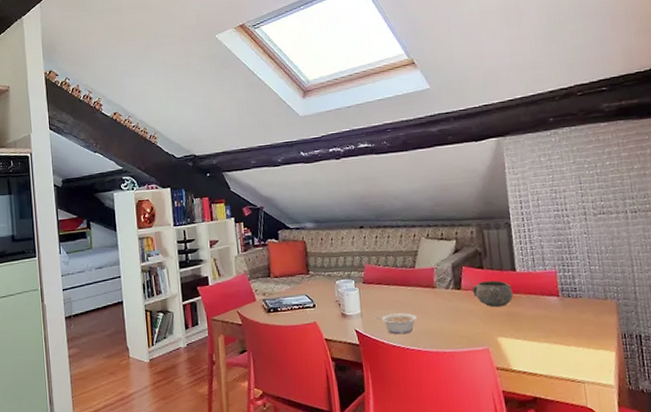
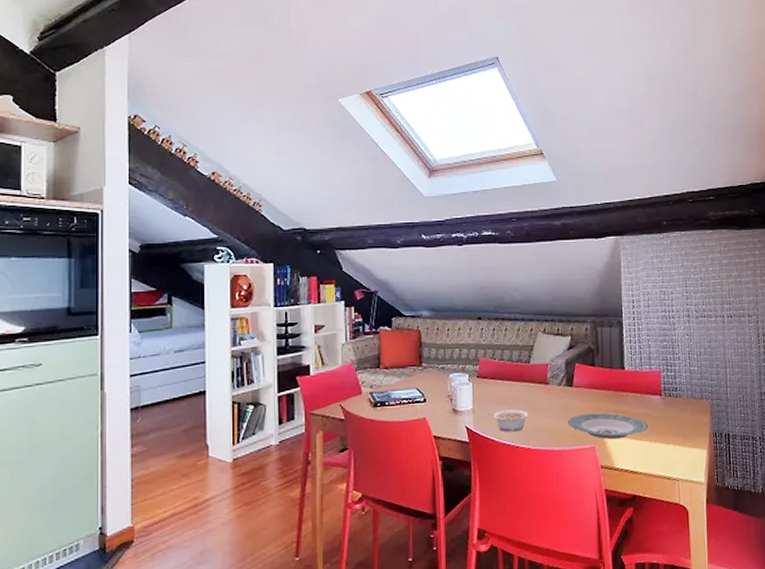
plate: none [457,315,547,342] -> present [567,413,649,440]
decorative bowl: present [472,280,513,308] -> none [583,378,621,406]

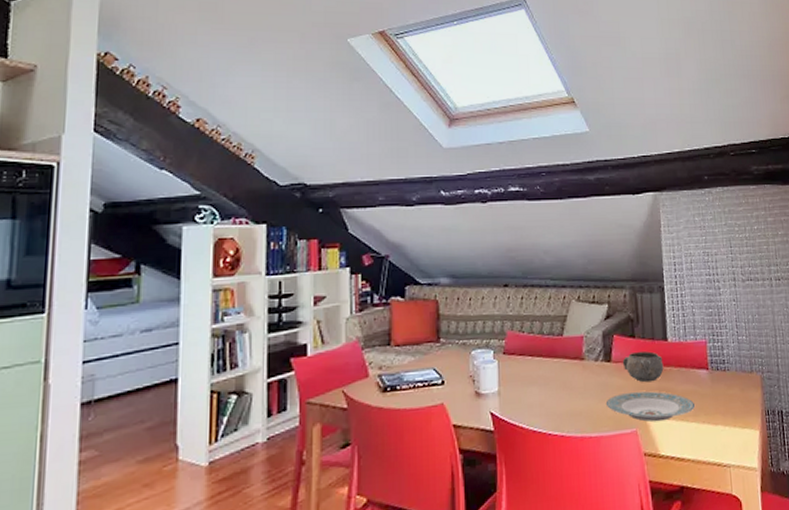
legume: present [486,409,529,432] -> none [514,390,563,417]
decorative bowl: none [583,378,621,406] -> present [622,351,664,383]

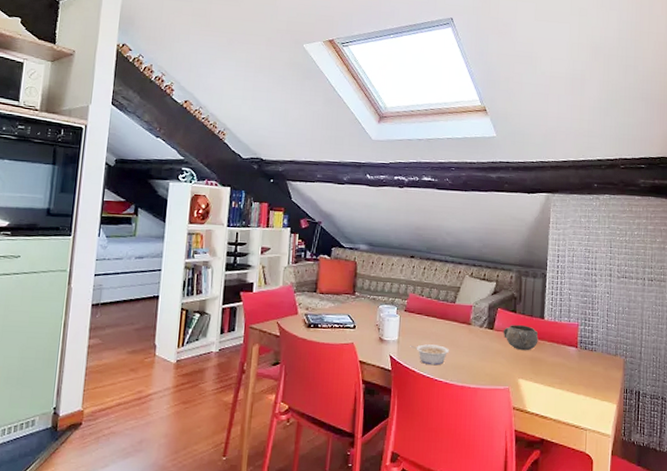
legume: none [514,390,563,417] -> present [410,344,450,366]
plate: present [605,391,696,422] -> none [485,357,562,384]

